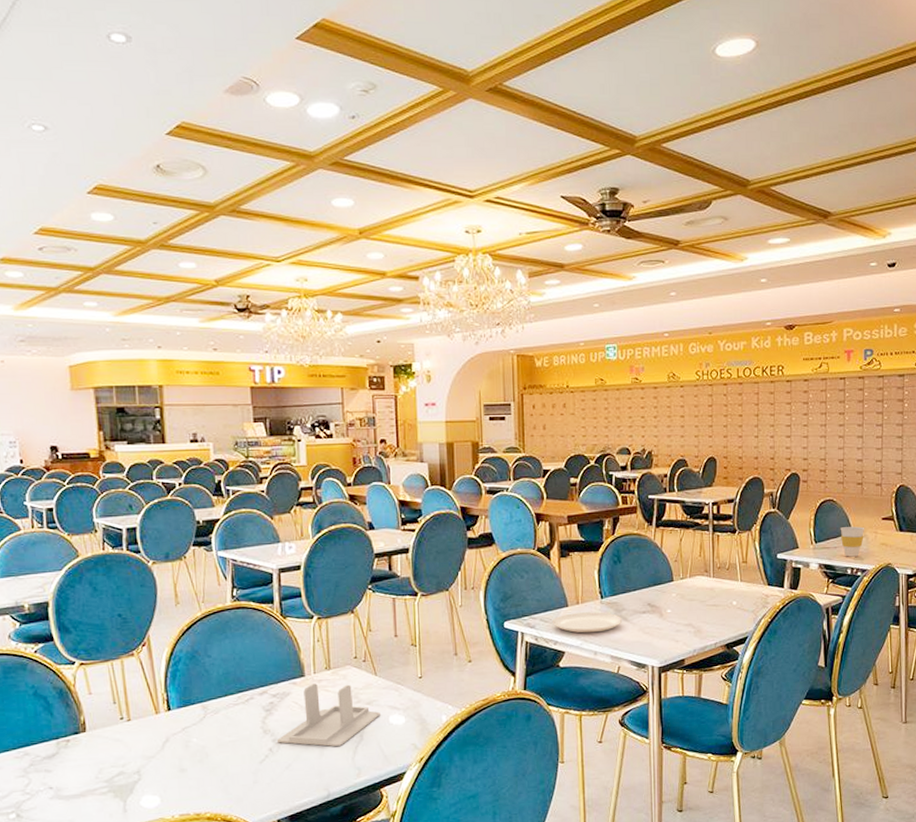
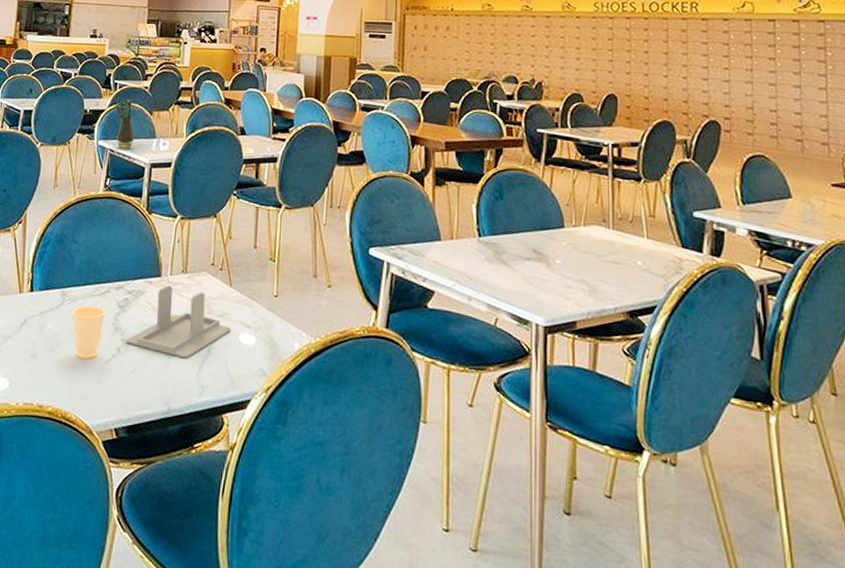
cup: none [216,714,253,764] -> present [72,305,106,359]
vase: none [230,503,257,557] -> present [115,96,134,149]
plate: present [552,612,623,633] -> none [422,248,503,275]
cup: present [840,526,865,557] -> none [775,189,809,227]

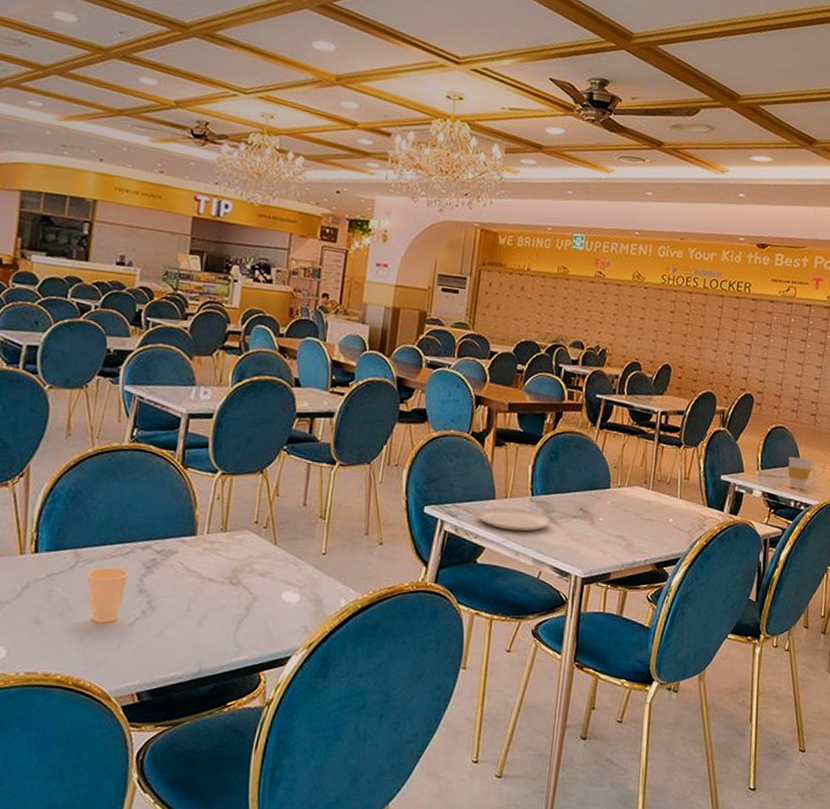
vase: present [115,96,134,149] -> none [146,336,169,397]
napkin holder: present [126,285,231,359] -> none [153,544,273,619]
plate: none [422,248,503,275] -> present [475,506,551,532]
cup: none [775,189,809,227] -> present [788,457,814,490]

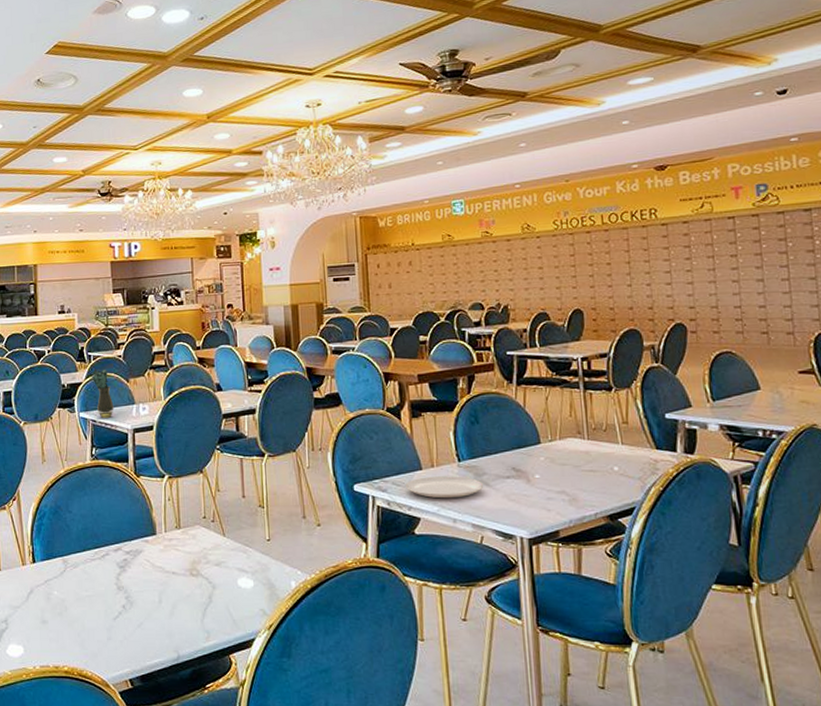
cup: present [87,567,129,623] -> none [75,570,108,619]
vase: none [146,336,169,397] -> present [91,368,114,418]
cup: present [788,457,814,490] -> none [744,381,777,417]

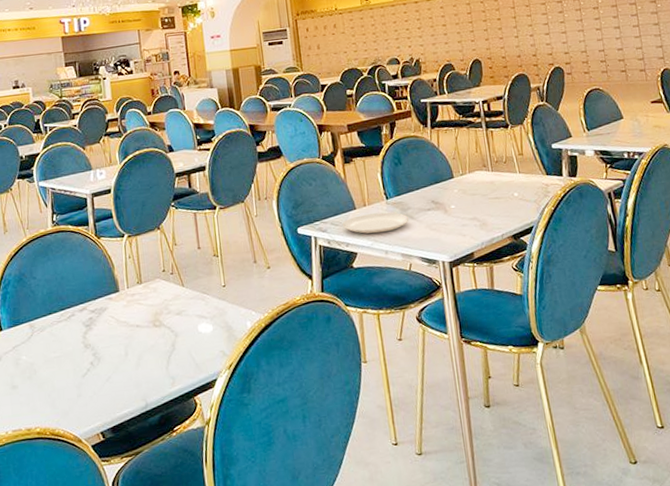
vase: present [91,368,114,418] -> none [48,138,73,186]

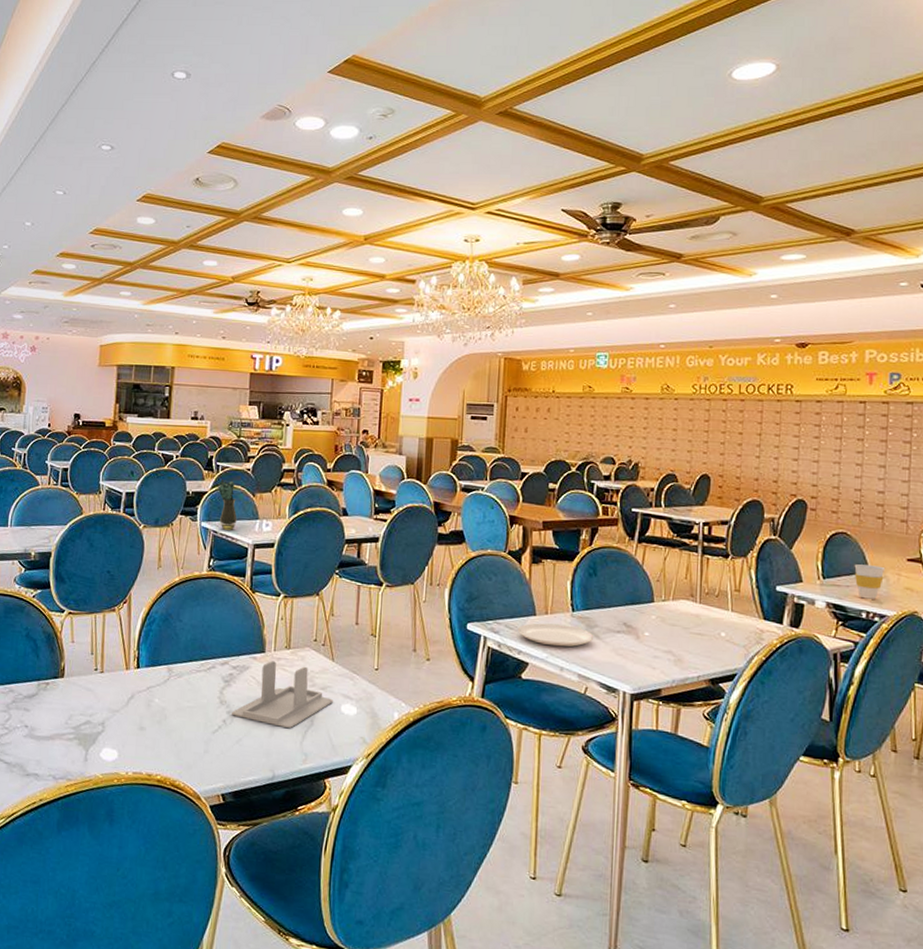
vase: none [48,138,73,186] -> present [217,478,237,530]
napkin holder: none [97,296,190,358] -> present [232,661,333,729]
cup: none [610,111,636,142] -> present [854,564,886,600]

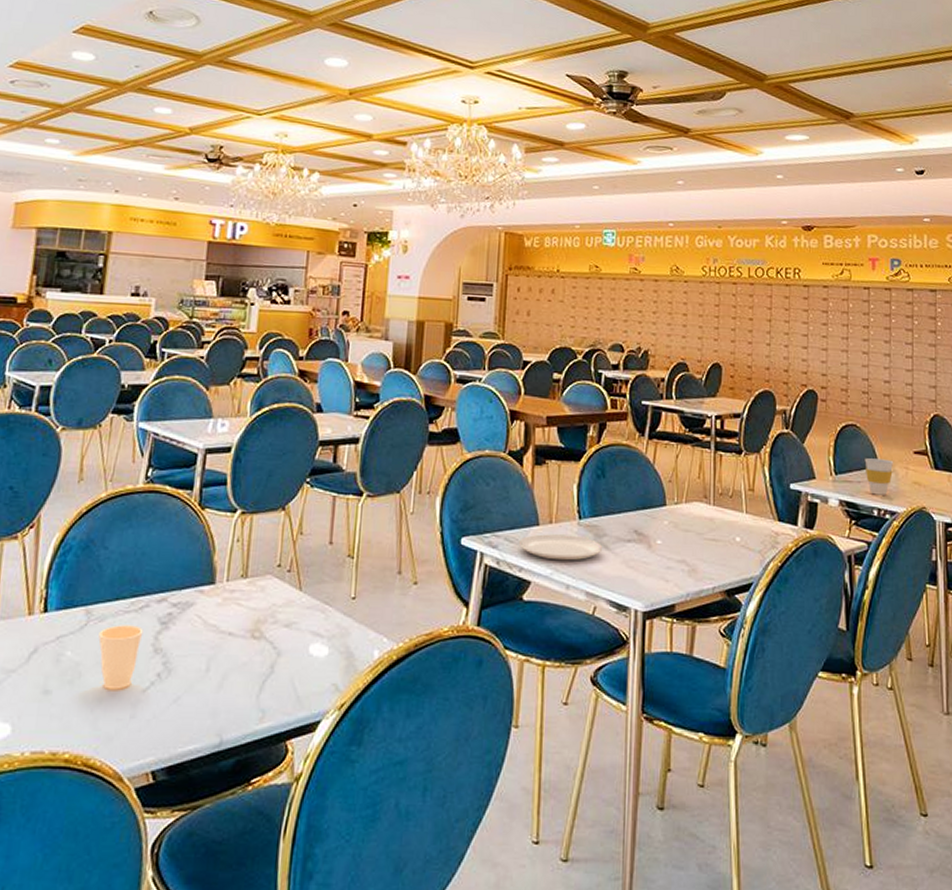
cup: none [178,681,212,730] -> present [98,625,144,690]
vase: present [217,478,237,530] -> none [161,368,185,432]
napkin holder: present [232,661,333,729] -> none [169,594,299,680]

